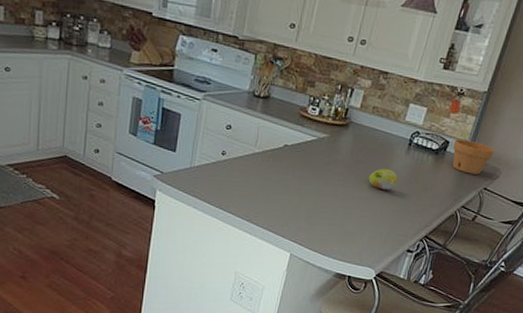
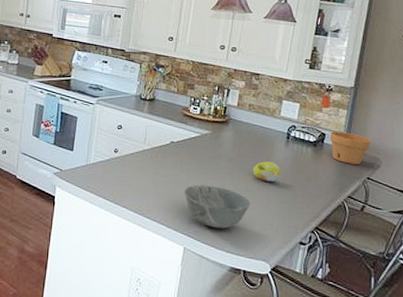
bowl: none [295,191,363,236] -> present [184,184,250,229]

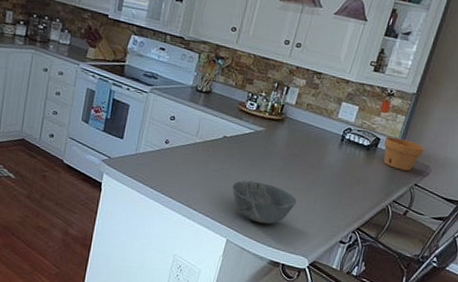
fruit: present [252,161,281,182] -> none [302,162,331,183]

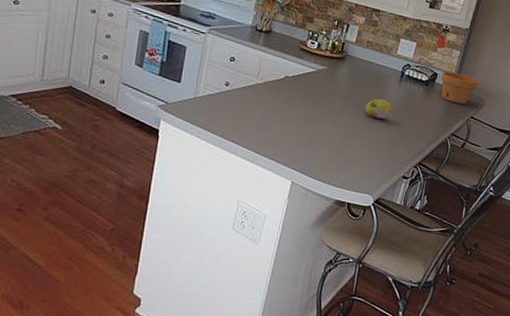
bowl: present [232,180,297,224] -> none [295,120,360,164]
fruit: none [302,162,331,183] -> present [365,99,392,119]

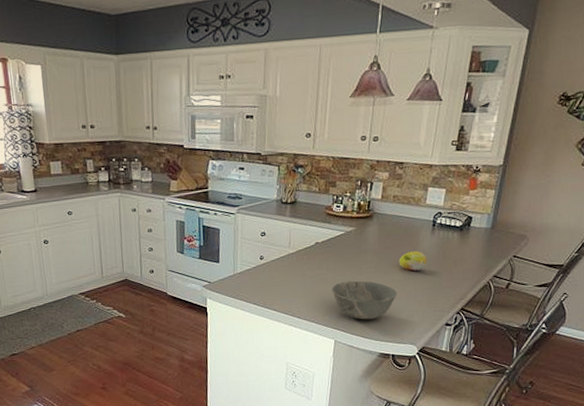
bowl: none [295,120,360,164] -> present [332,280,397,320]
flower pot: present [441,71,478,104] -> none [476,213,518,245]

